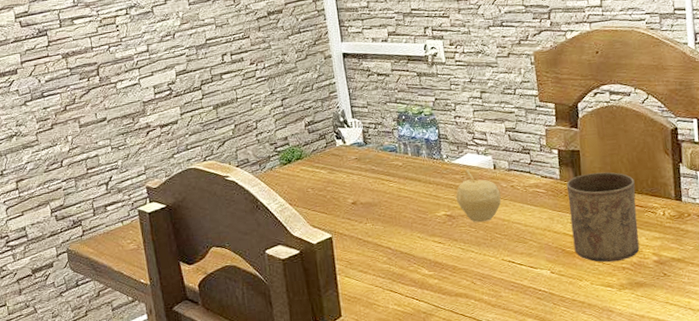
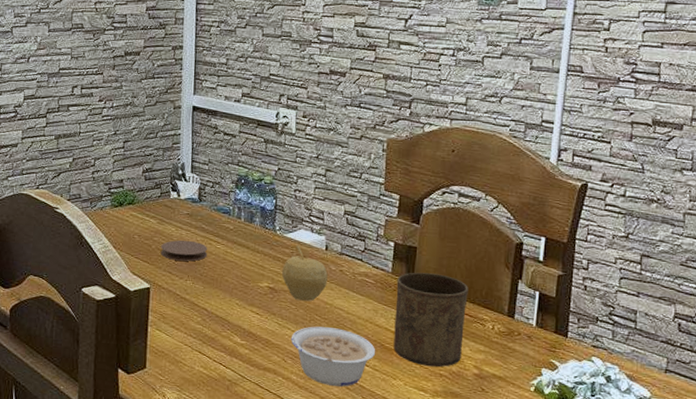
coaster: none [335,184,382,206] -> present [160,240,208,262]
legume: none [476,242,559,299] -> present [290,326,376,387]

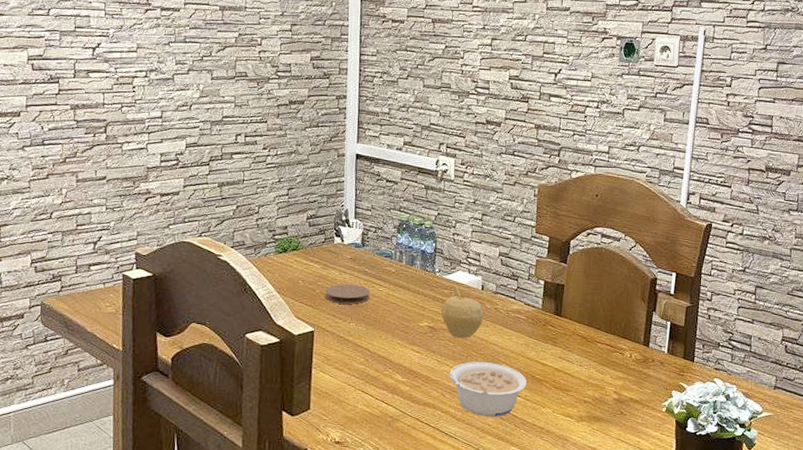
cup: present [393,272,468,368] -> none [543,308,610,395]

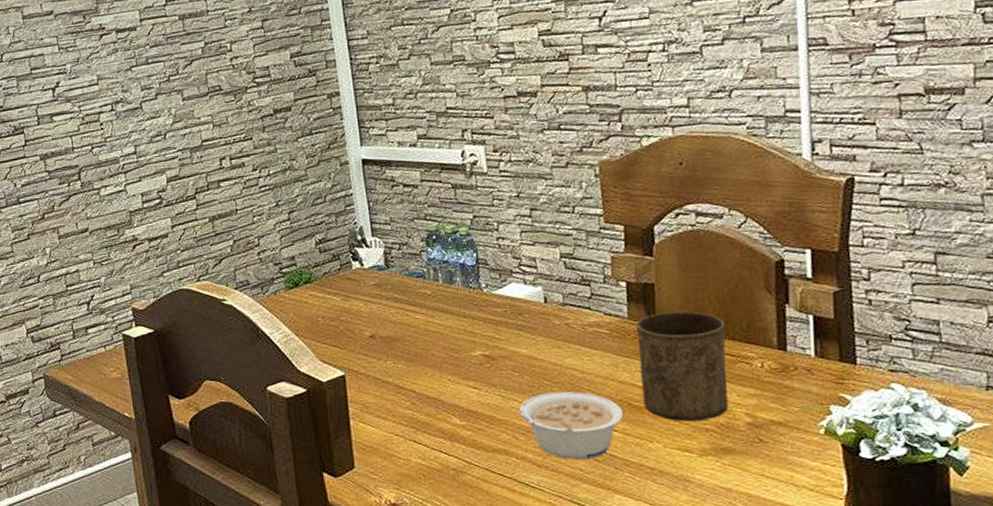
coaster: present [324,284,371,304] -> none [350,314,406,340]
fruit: present [440,286,484,338] -> none [495,301,553,365]
cup: none [543,308,610,395] -> present [636,311,729,422]

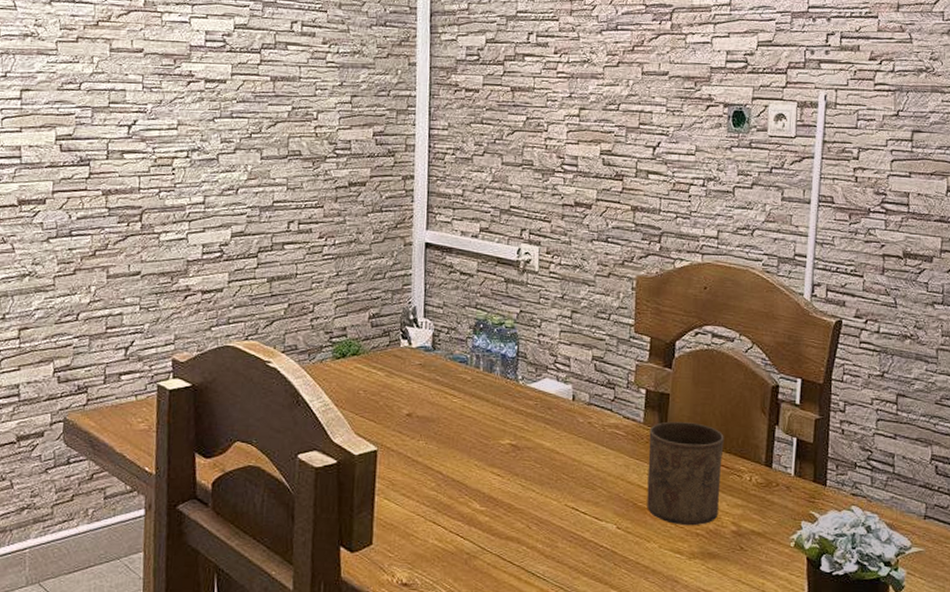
legume: present [519,391,624,460] -> none [535,486,628,553]

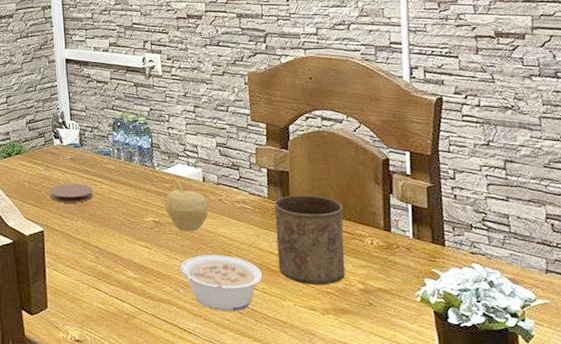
coaster: none [389,394,443,419] -> present [50,183,94,203]
fruit: none [524,396,575,458] -> present [164,179,209,231]
legume: none [535,486,628,553] -> present [180,255,263,311]

